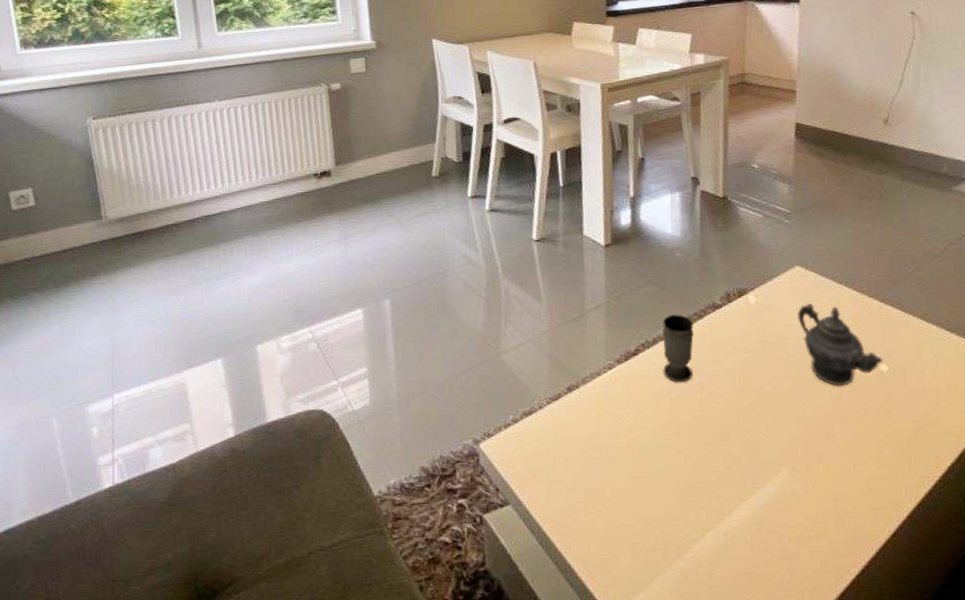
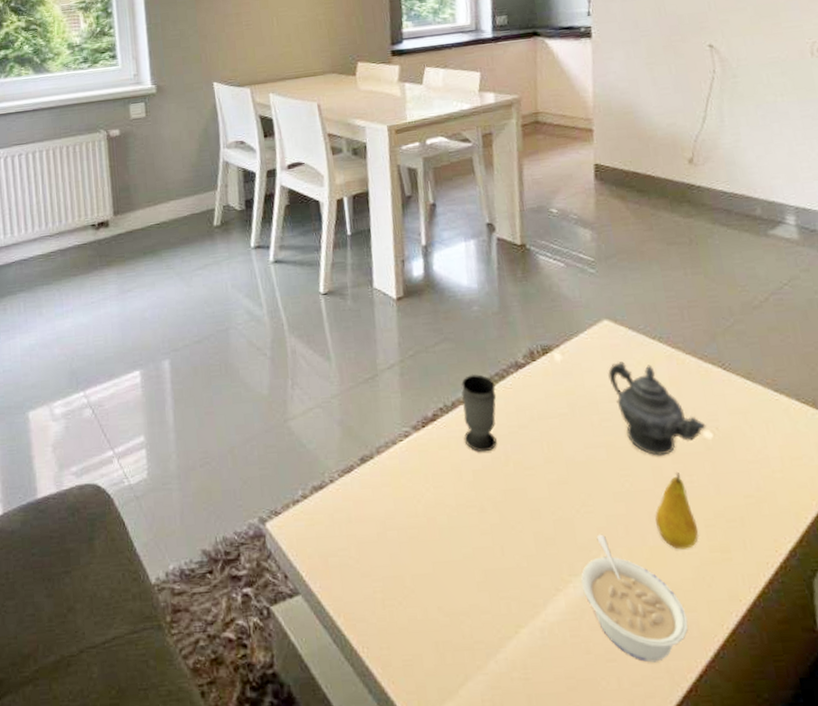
legume: none [763,453,855,560] -> present [581,534,689,663]
fruit: none [832,399,870,466] -> present [655,471,699,550]

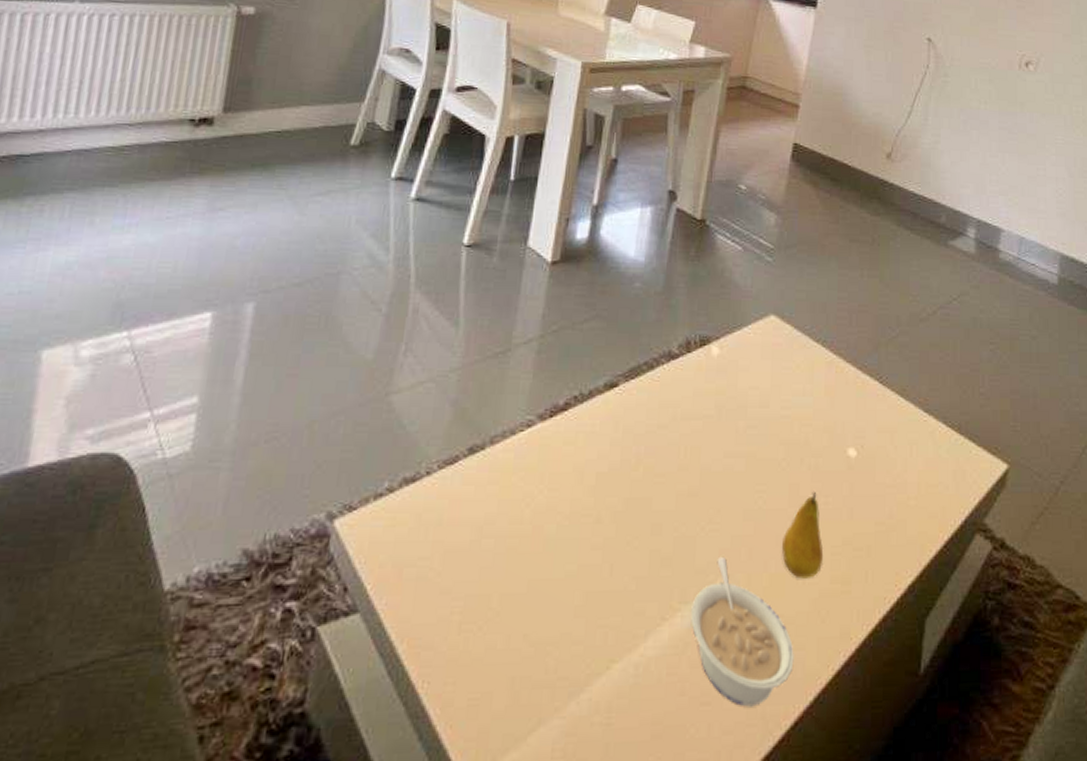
cup: present [461,374,497,452] -> none [594,360,642,452]
teapot: present [608,361,706,456] -> none [764,363,852,472]

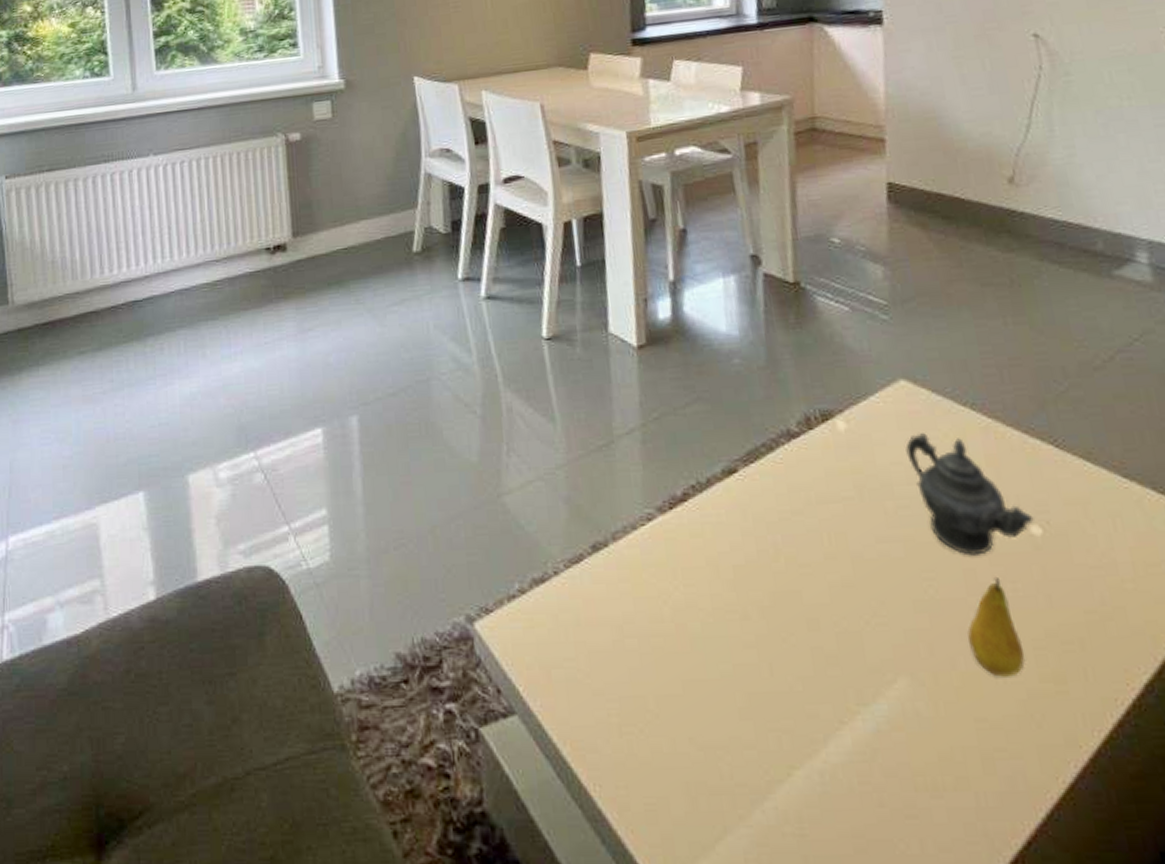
legume: present [691,556,794,707] -> none [872,653,1012,822]
teapot: none [764,363,852,472] -> present [905,433,1034,556]

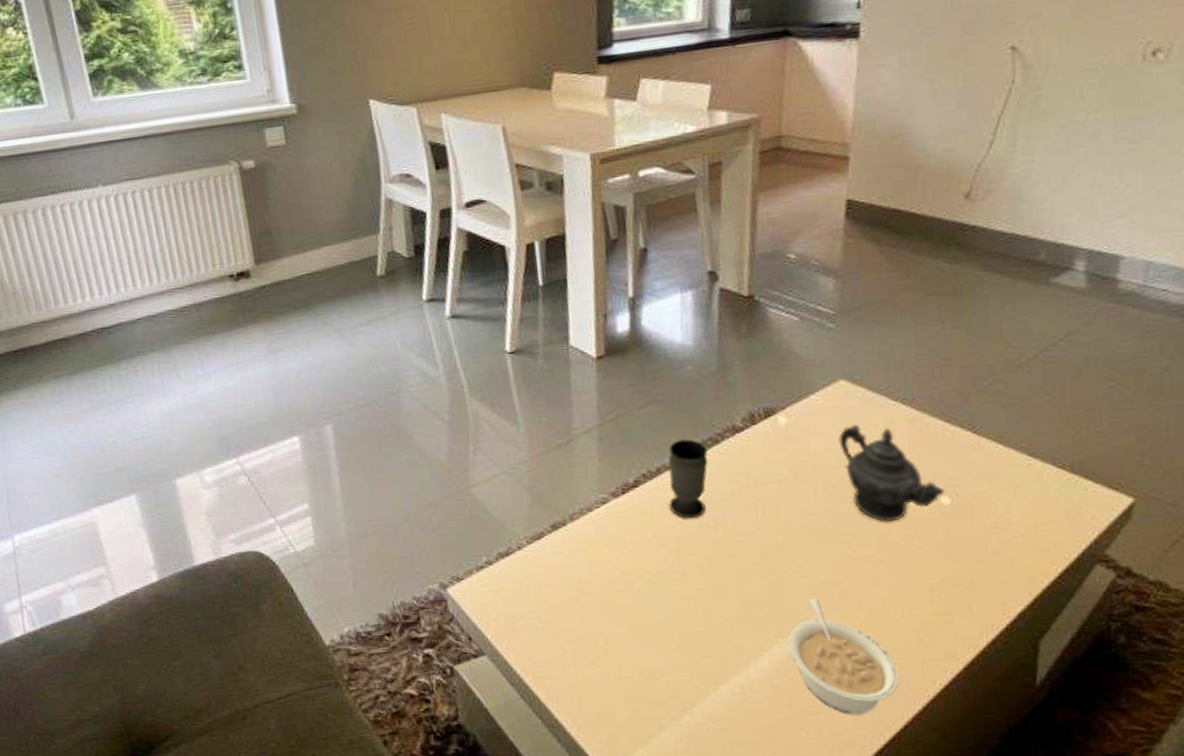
cup: none [718,443,764,543] -> present [668,438,709,519]
legume: none [872,653,1012,822] -> present [788,598,899,715]
fruit: present [967,576,1025,677] -> none [876,537,922,613]

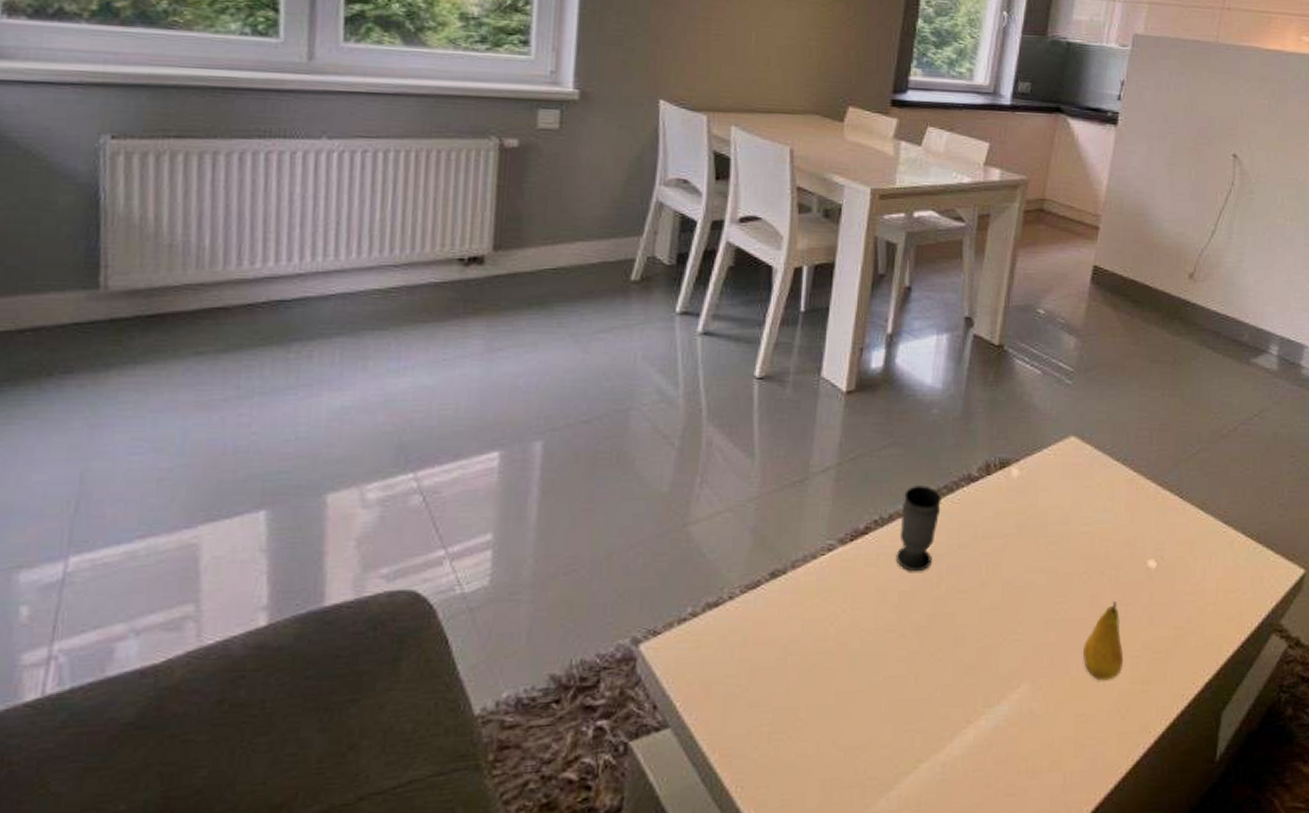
legume: present [788,598,899,715] -> none [995,663,1095,796]
teapot: present [839,425,945,522] -> none [1064,482,1152,584]
fruit: none [876,537,922,613] -> present [1083,600,1124,681]

